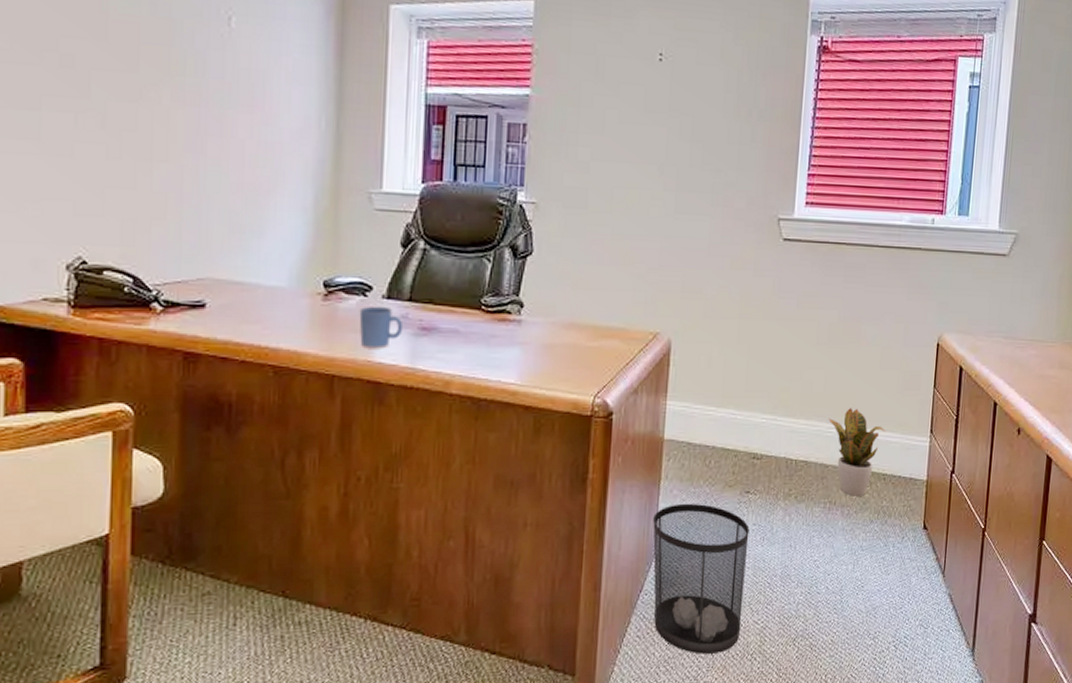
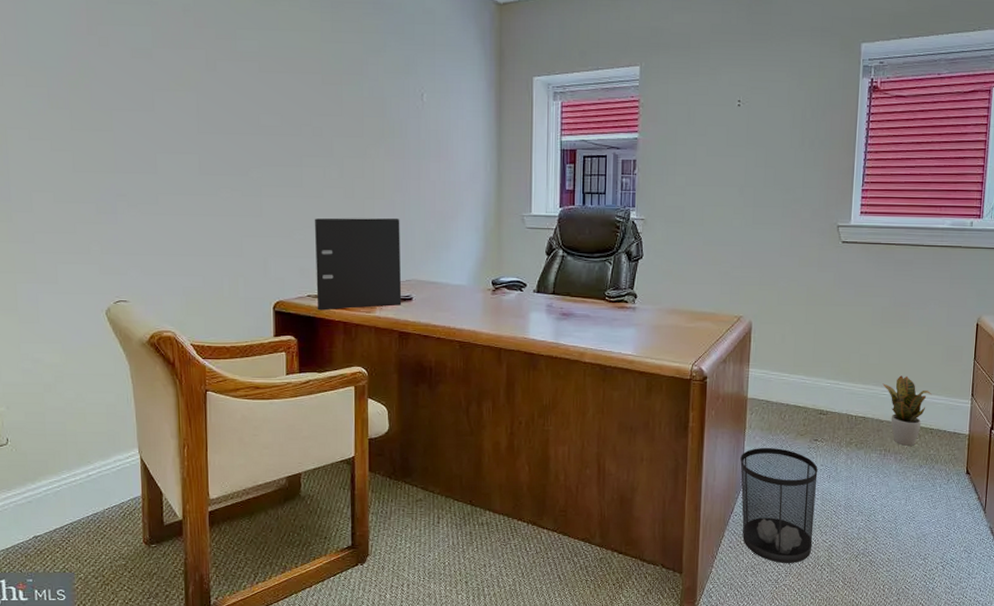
binder: none [57,186,191,321] -> present [314,218,402,311]
mug: present [359,306,404,349] -> none [517,298,549,329]

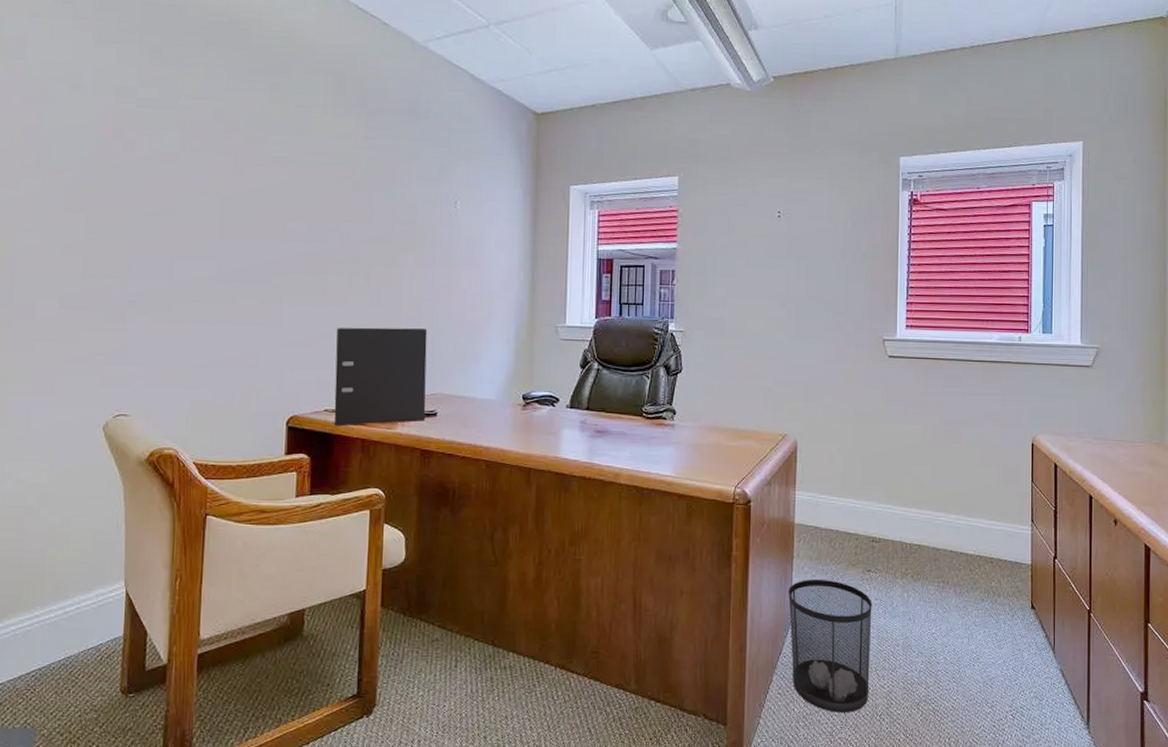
potted plant: present [882,375,932,446] -> none [937,499,990,577]

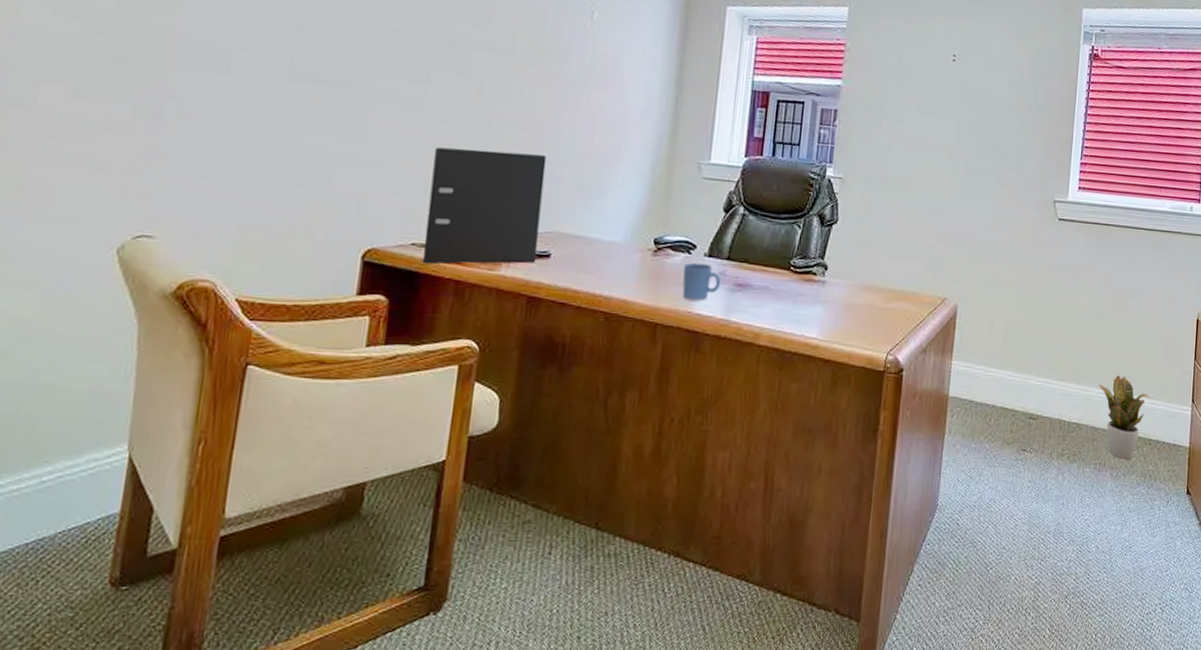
mug: none [549,414,583,448] -> present [682,262,721,302]
waste bin: present [788,579,872,713] -> none [935,458,1026,606]
potted plant: none [937,499,990,577] -> present [1098,375,1151,459]

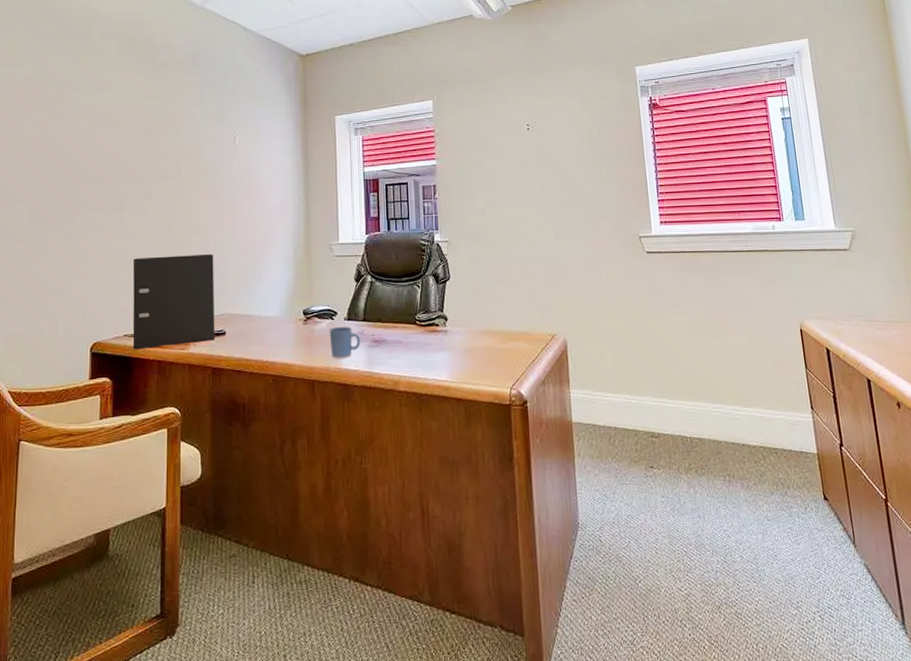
potted plant: present [1098,375,1151,459] -> none [713,389,768,469]

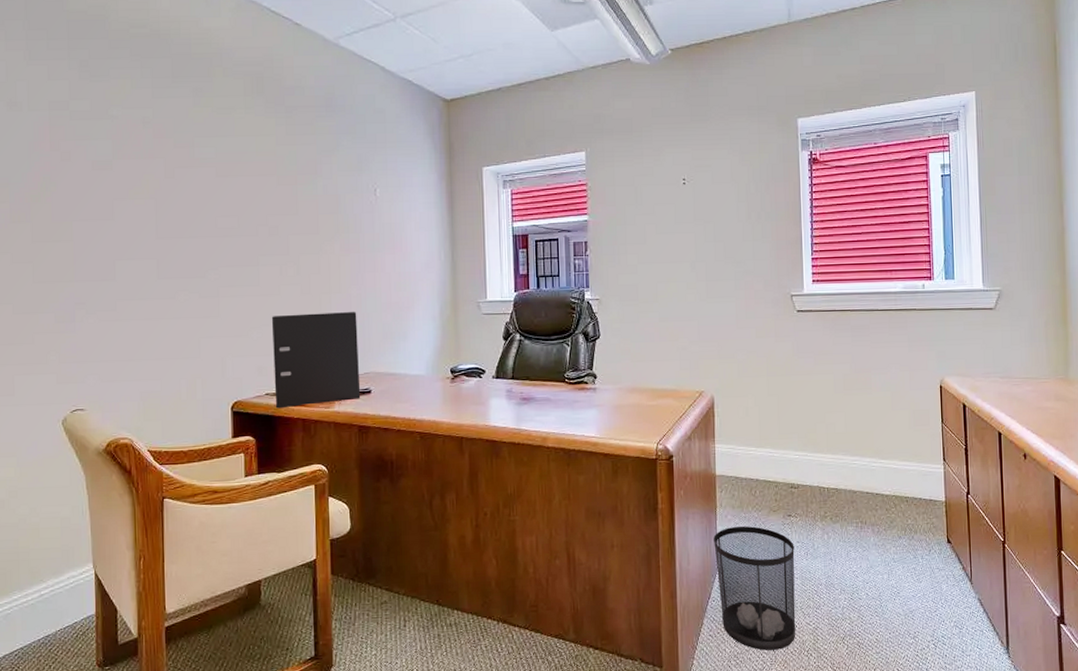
mug: present [329,326,361,359] -> none [477,384,510,416]
waste bin: none [573,477,667,619] -> present [713,526,796,651]

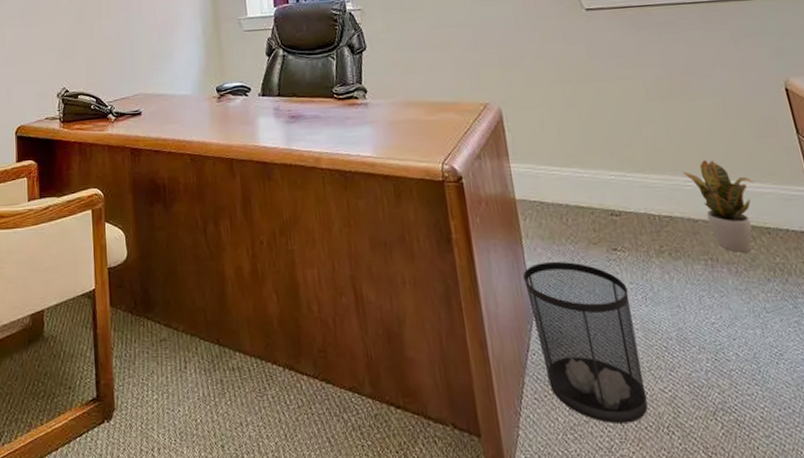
binder: present [271,312,361,409] -> none [49,35,132,132]
potted plant: none [852,443,903,517] -> present [683,160,754,252]

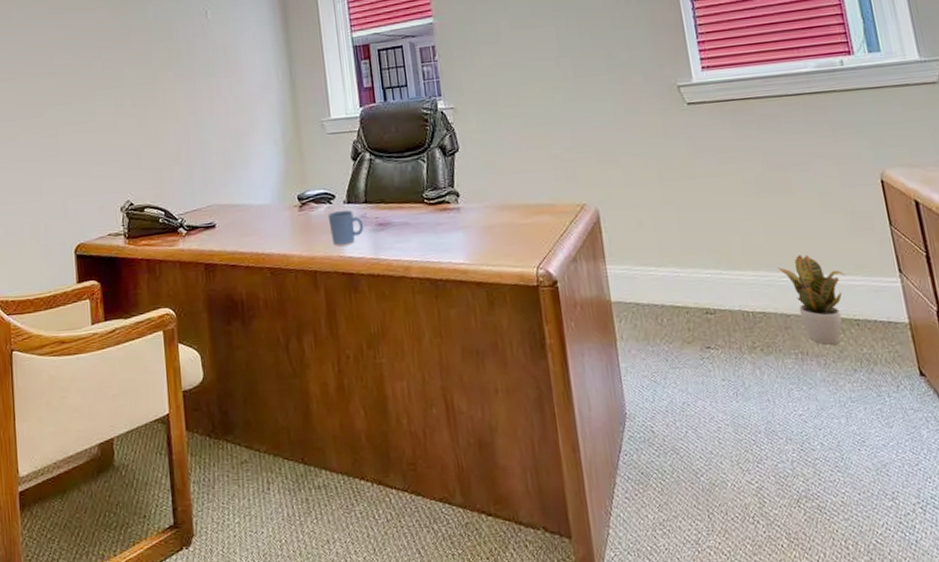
mug: none [243,102,278,136] -> present [327,210,364,247]
waste bin: present [523,261,648,423] -> none [616,362,735,517]

